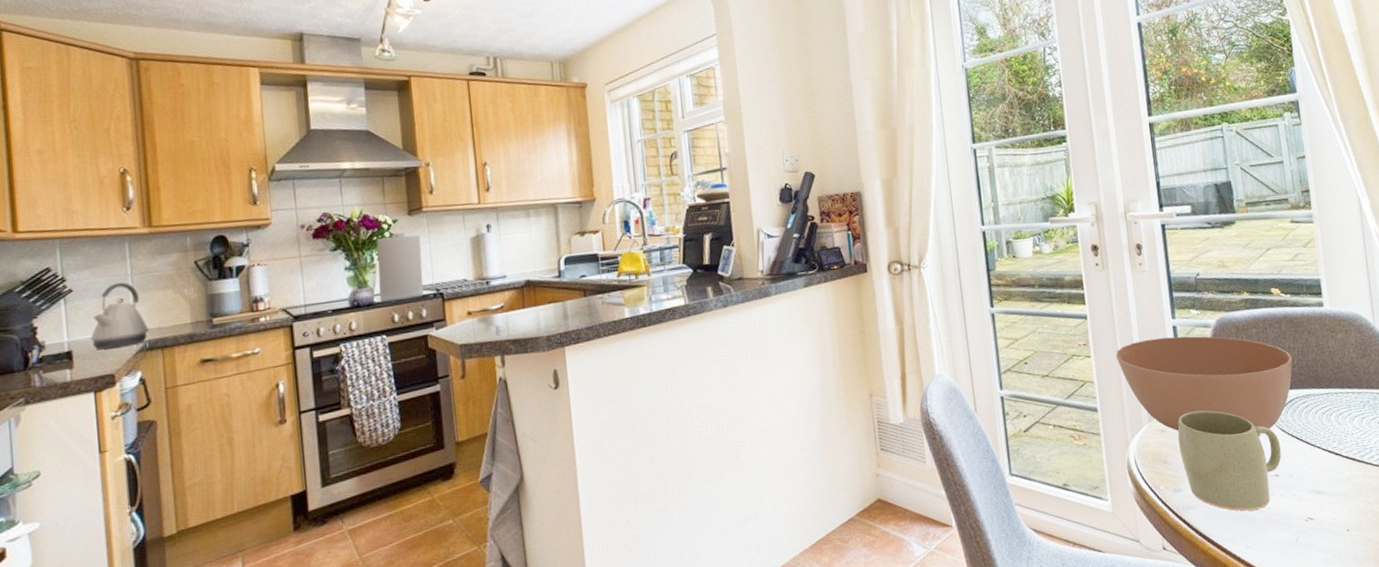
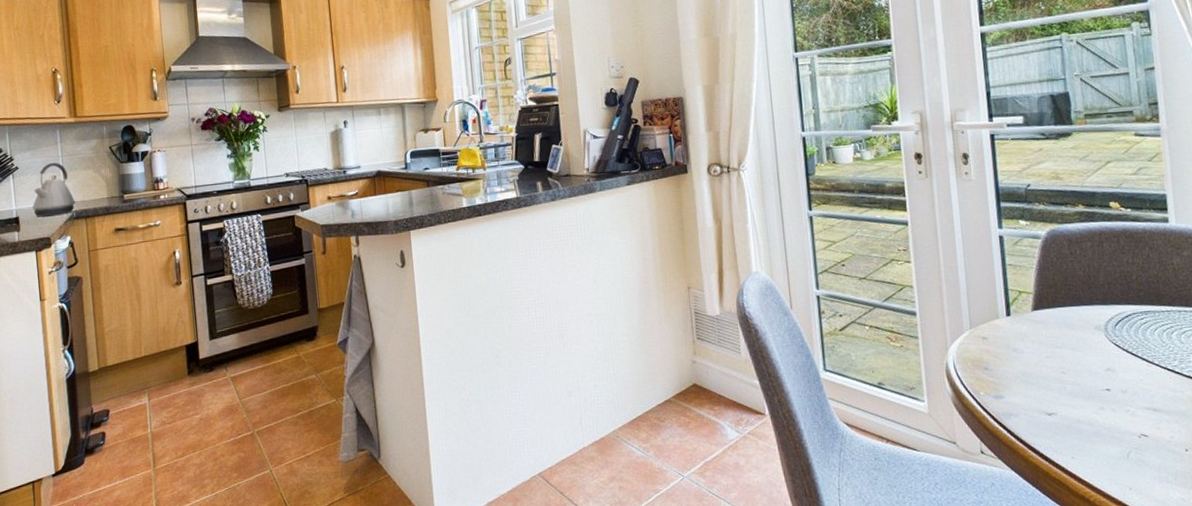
teapot: present [347,284,375,308] -> none [229,170,252,190]
paper towel holder: present [376,232,424,303] -> none [252,126,291,187]
bowl: present [1115,336,1293,431] -> none [936,246,1131,343]
mug: present [1177,410,1282,512] -> none [1001,320,1114,423]

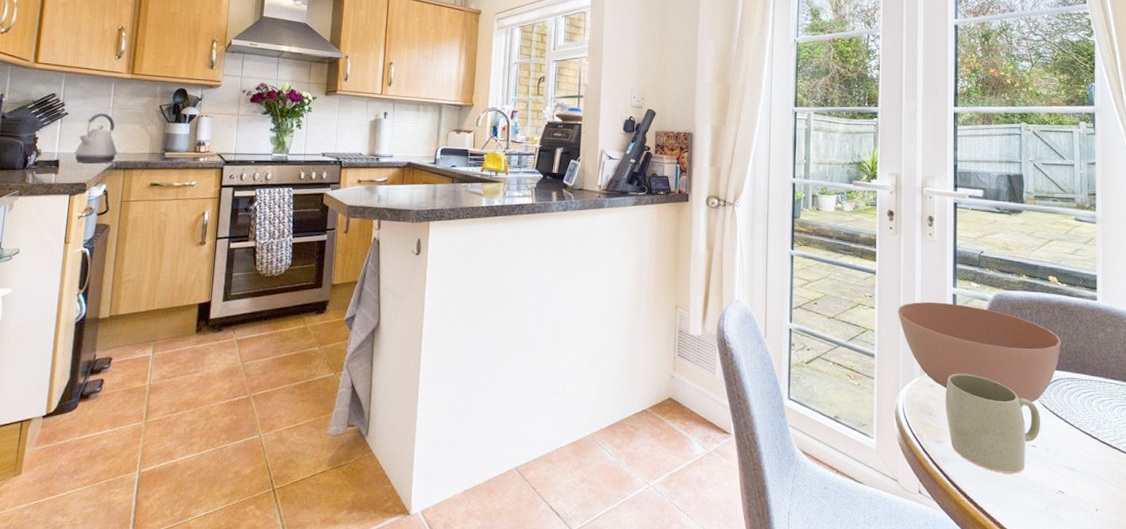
bowl: none [936,246,1131,343] -> present [897,301,1062,402]
mug: none [1001,320,1114,423] -> present [945,373,1040,474]

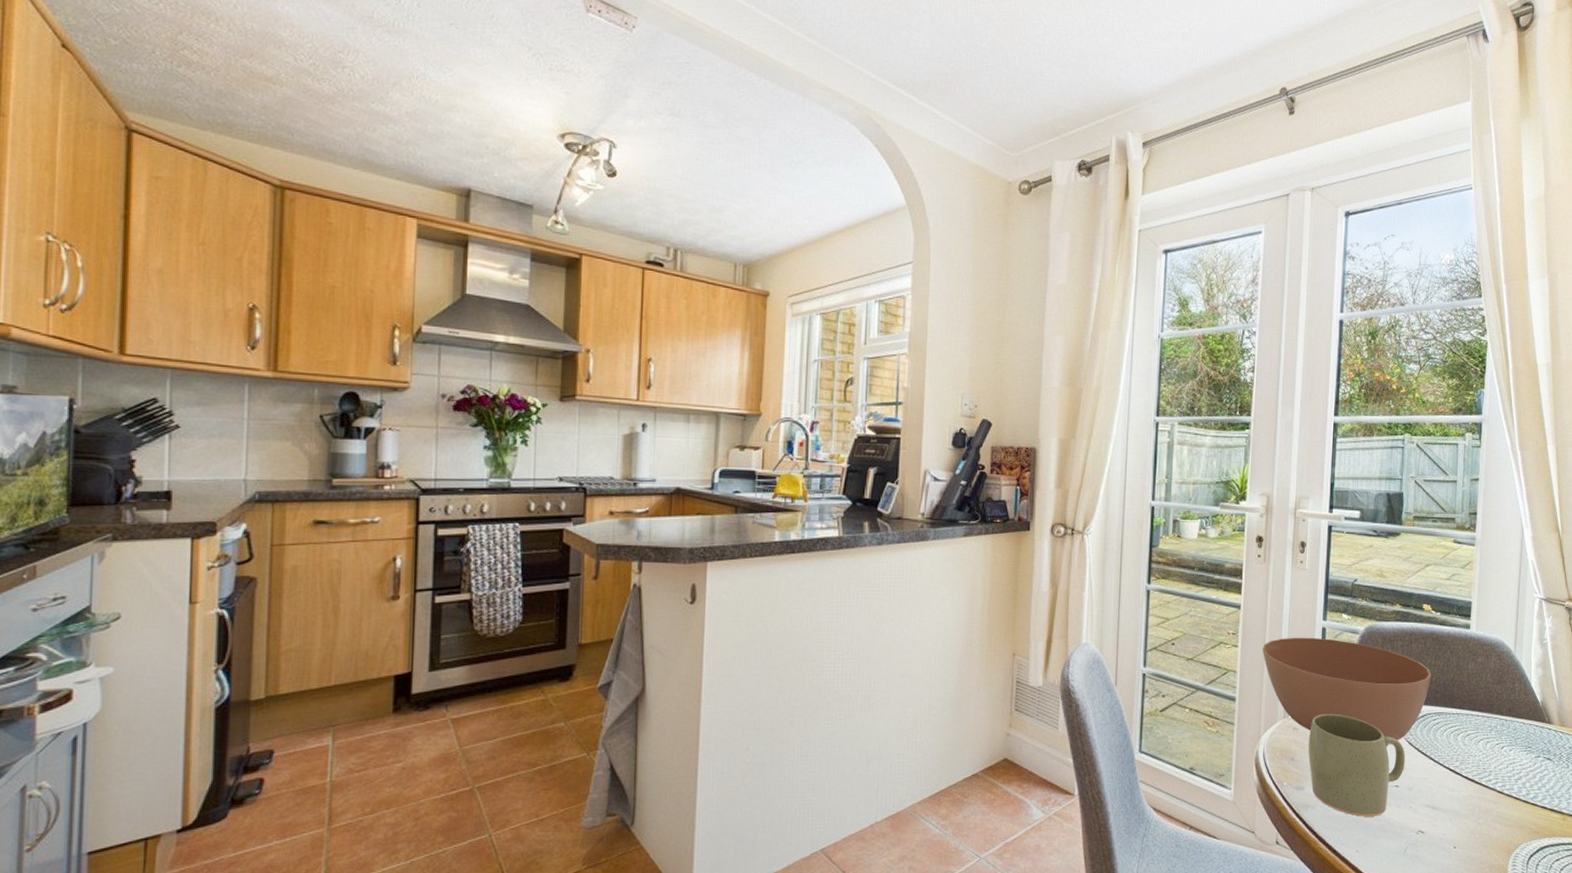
kettle: present [74,113,117,164] -> none [193,425,260,495]

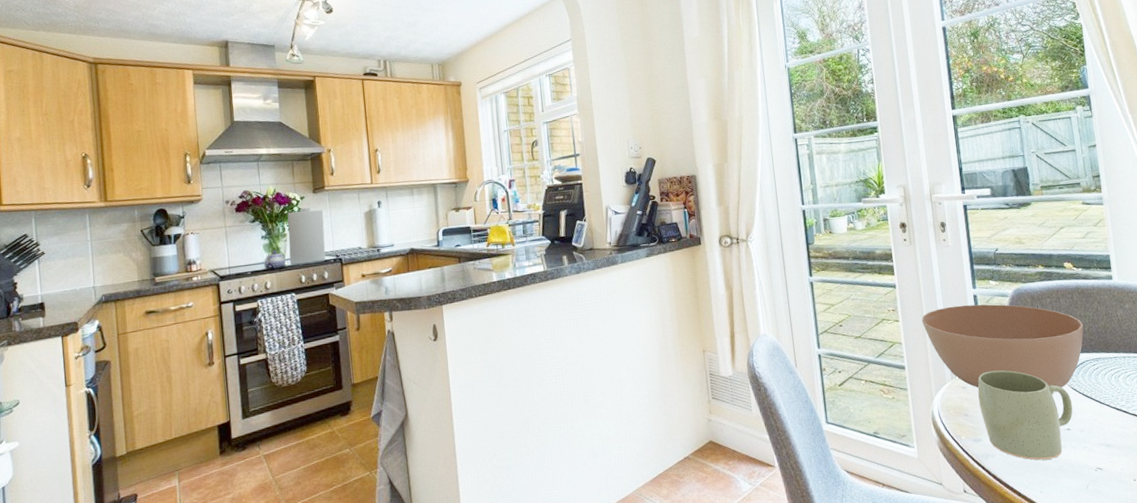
teapot: none [481,466,512,491] -> present [263,250,286,271]
paper towel holder: none [517,418,570,490] -> present [287,207,326,266]

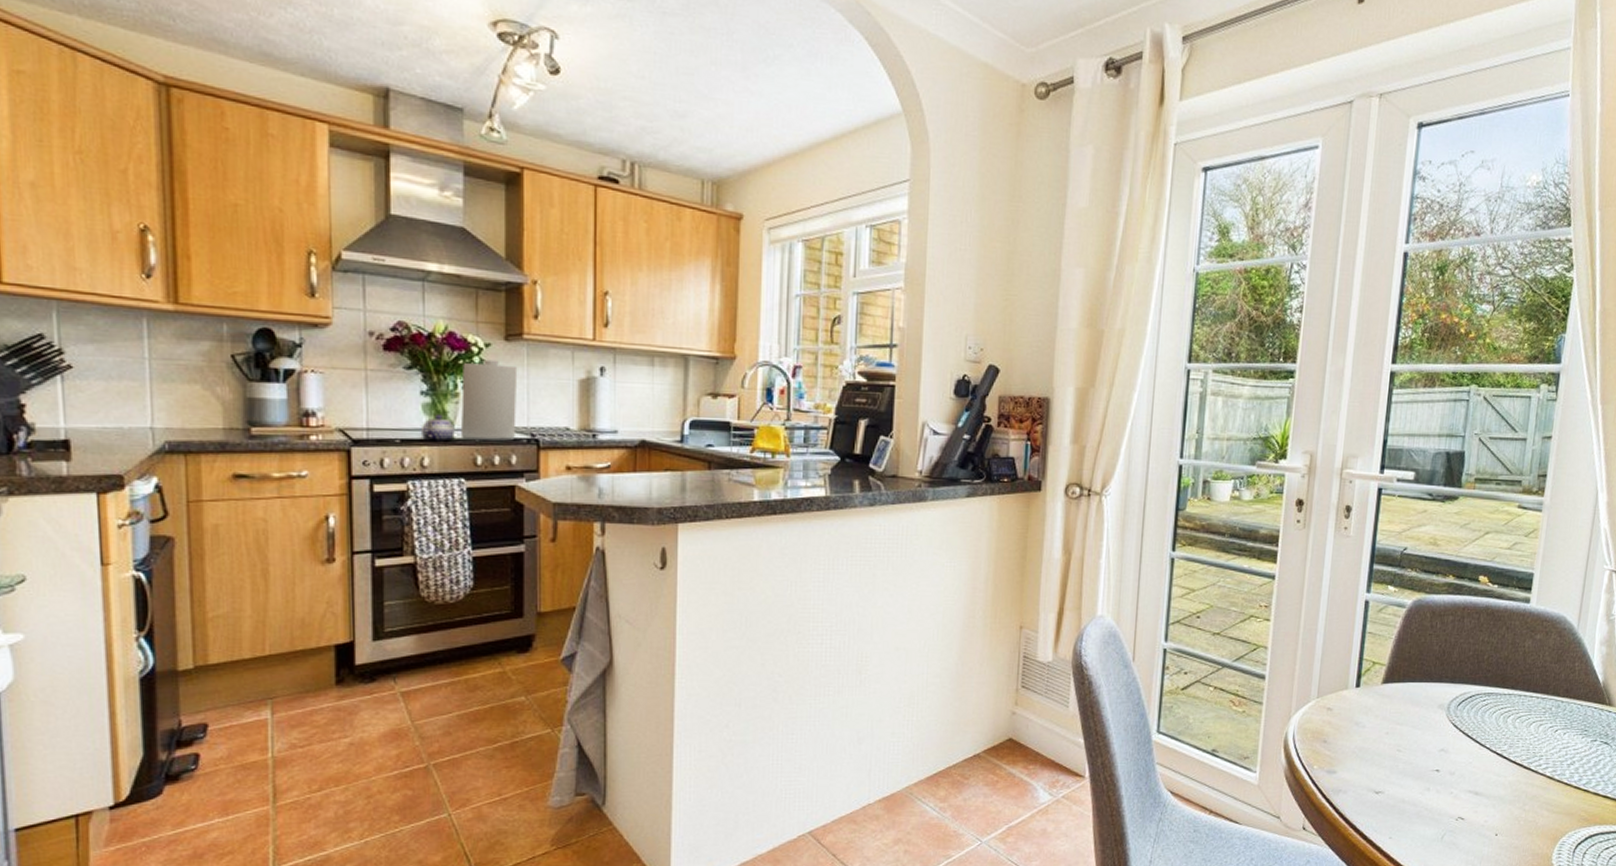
bowl: present [921,304,1084,388] -> none [1297,610,1484,722]
mug: present [977,370,1073,461] -> none [1342,693,1449,802]

